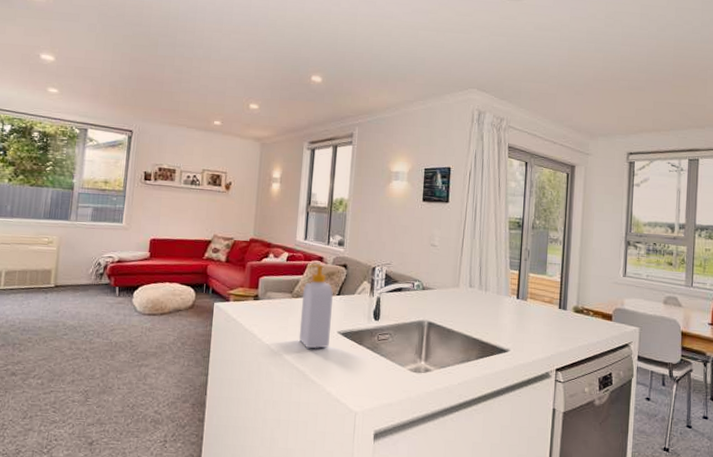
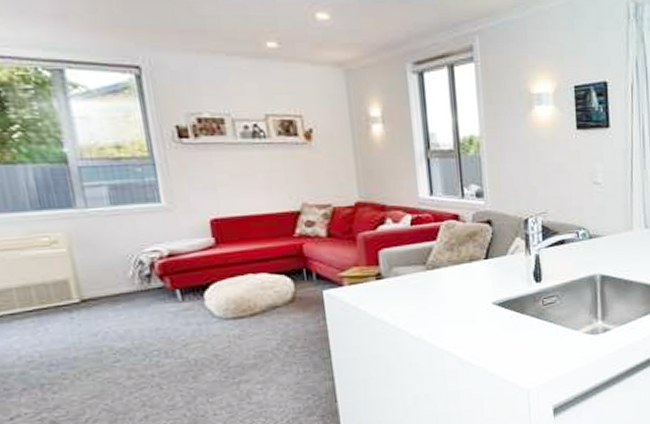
soap bottle: present [298,263,333,349] -> none [439,223,485,328]

